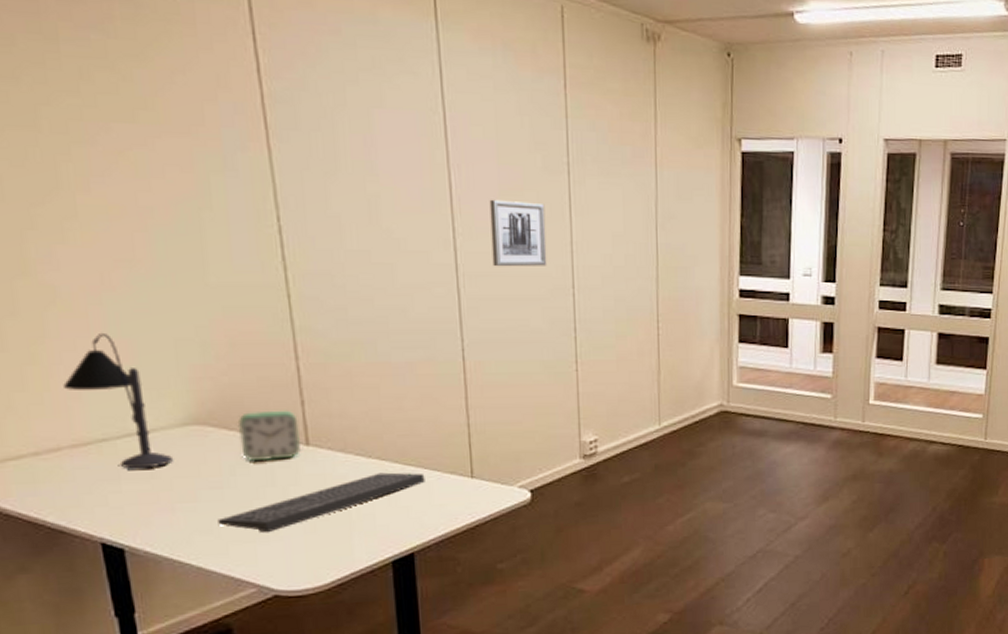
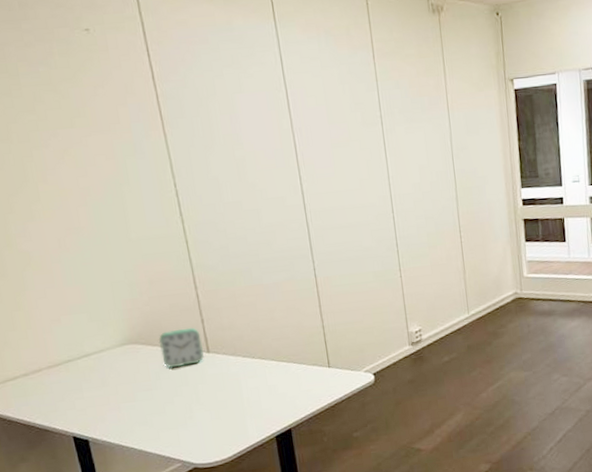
desk lamp: present [63,334,173,469] -> none [40,283,116,381]
keyboard: present [217,472,425,533] -> none [150,367,295,421]
wall art: present [489,199,547,267] -> none [325,150,372,203]

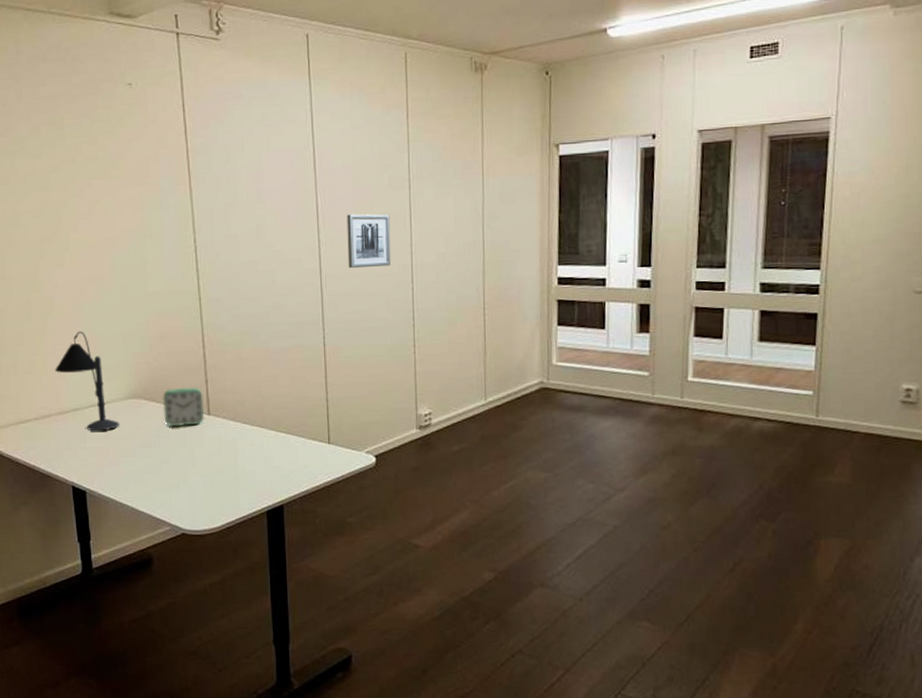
desk lamp: none [40,283,116,381] -> present [55,331,119,431]
wall art: none [325,150,372,203] -> present [346,214,391,269]

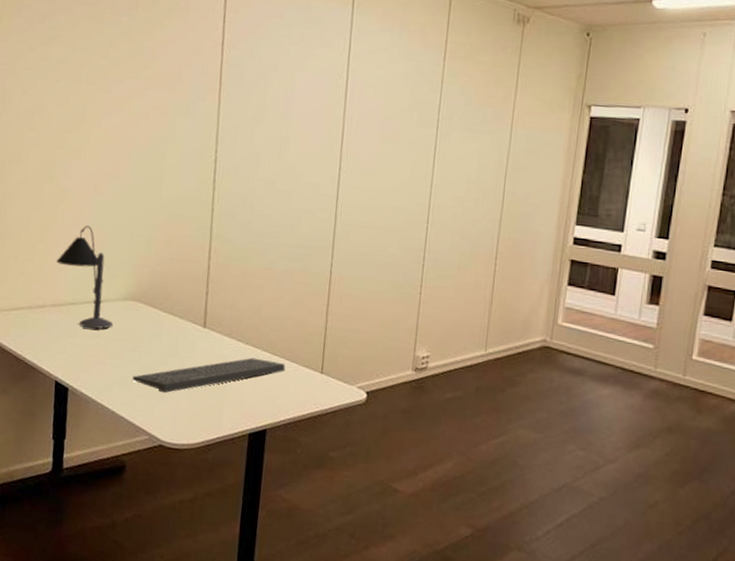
keyboard: none [146,437,293,484] -> present [132,357,286,393]
alarm clock: present [162,387,205,426] -> none [158,296,202,336]
wall art: present [346,214,391,269] -> none [365,146,414,203]

